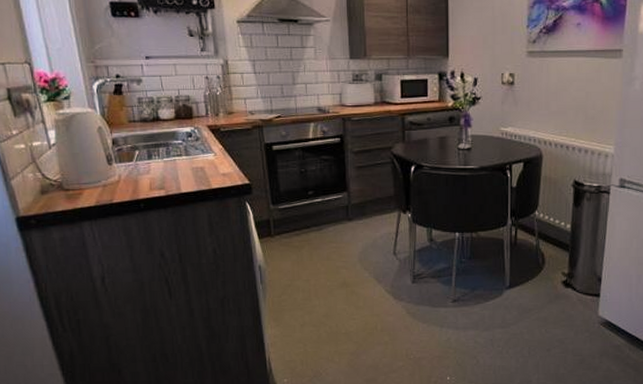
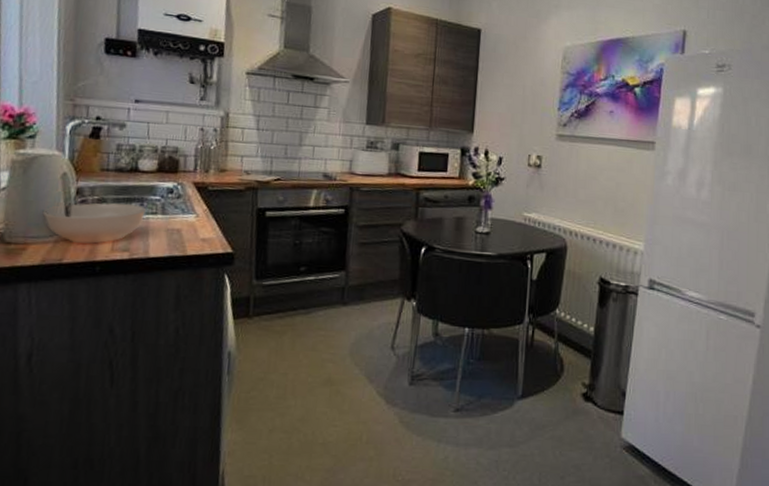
bowl: none [89,149,172,185] -> present [42,202,146,244]

